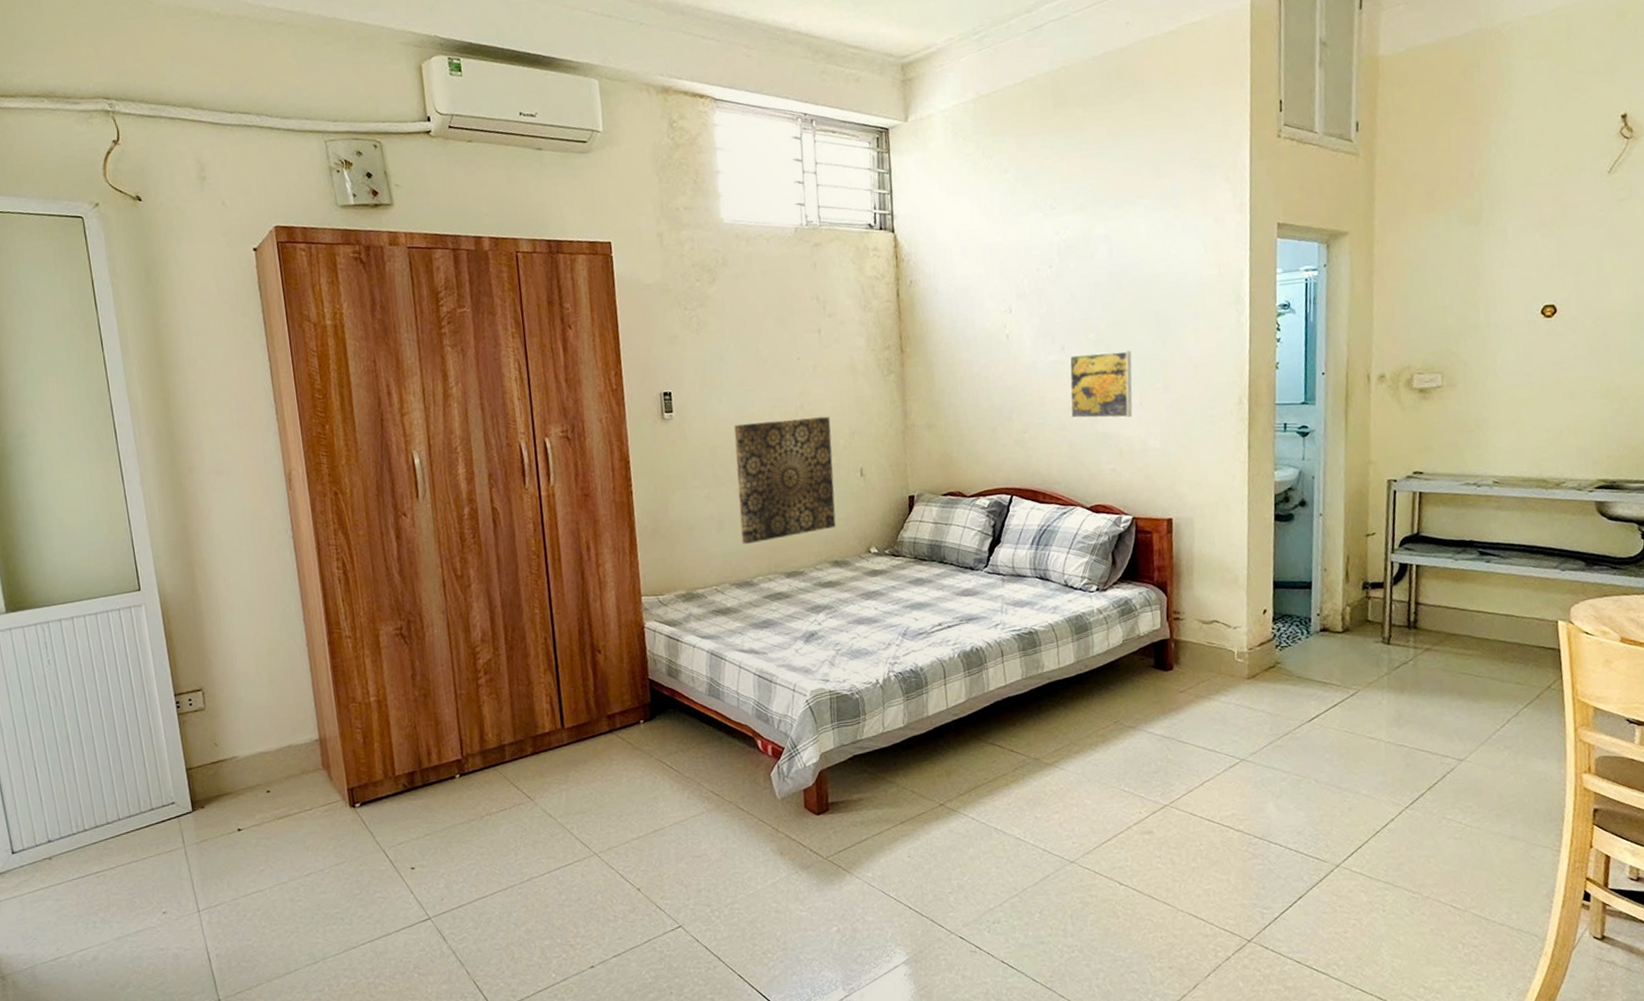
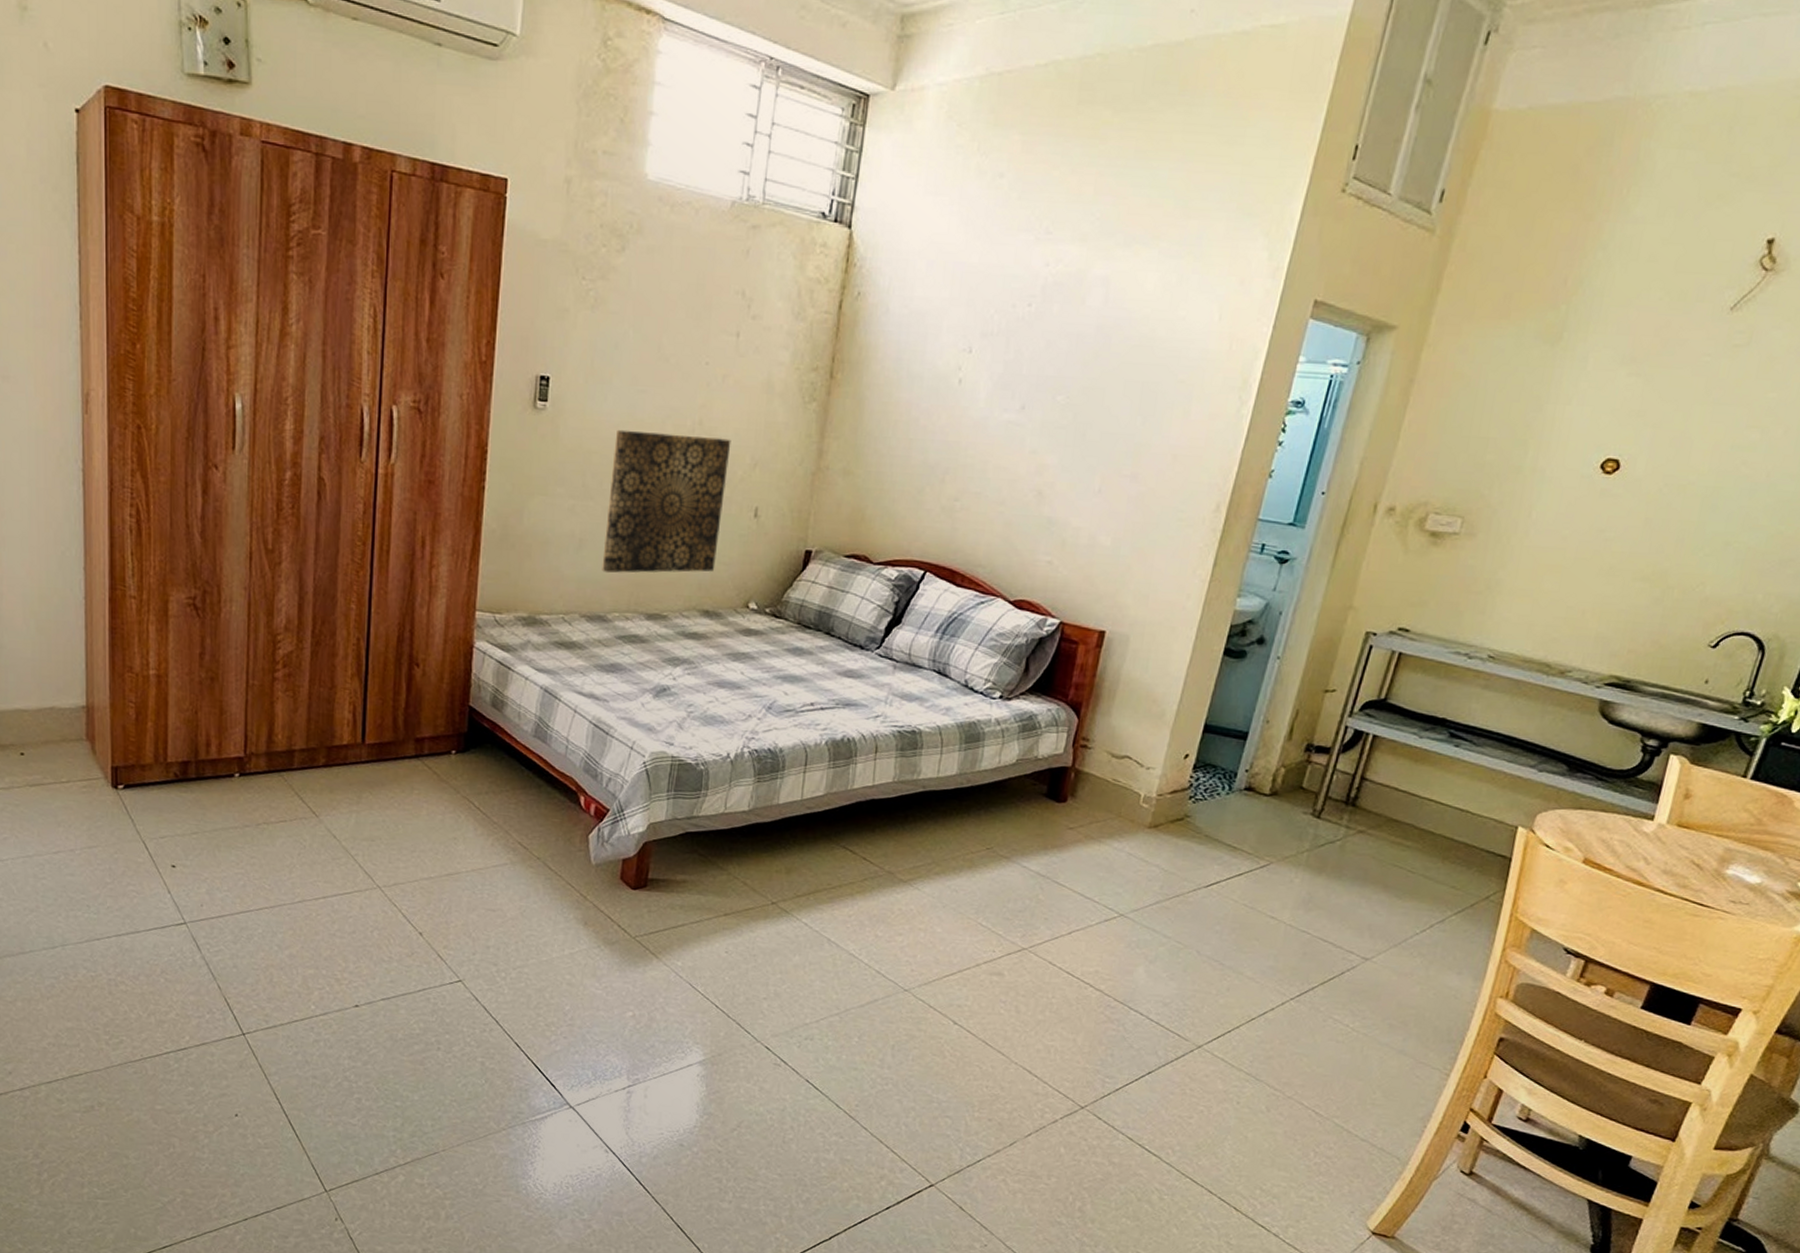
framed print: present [1069,350,1133,419] -> none [1014,417,1103,504]

